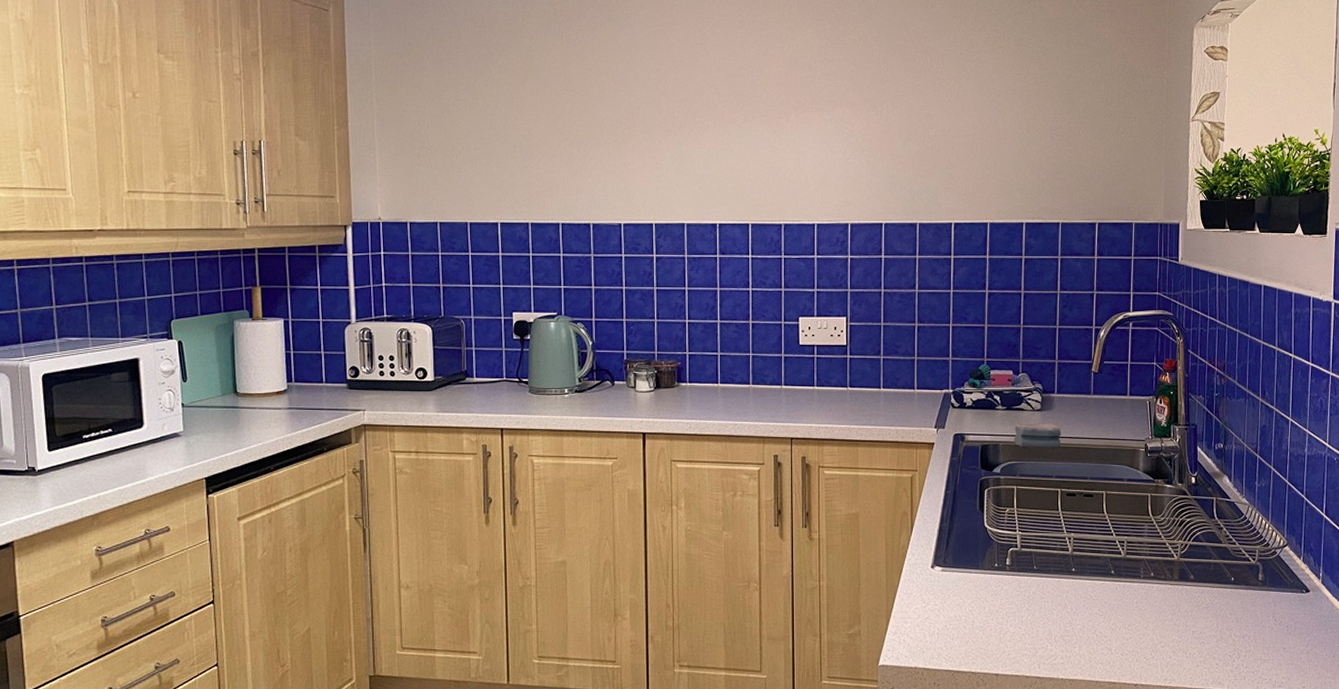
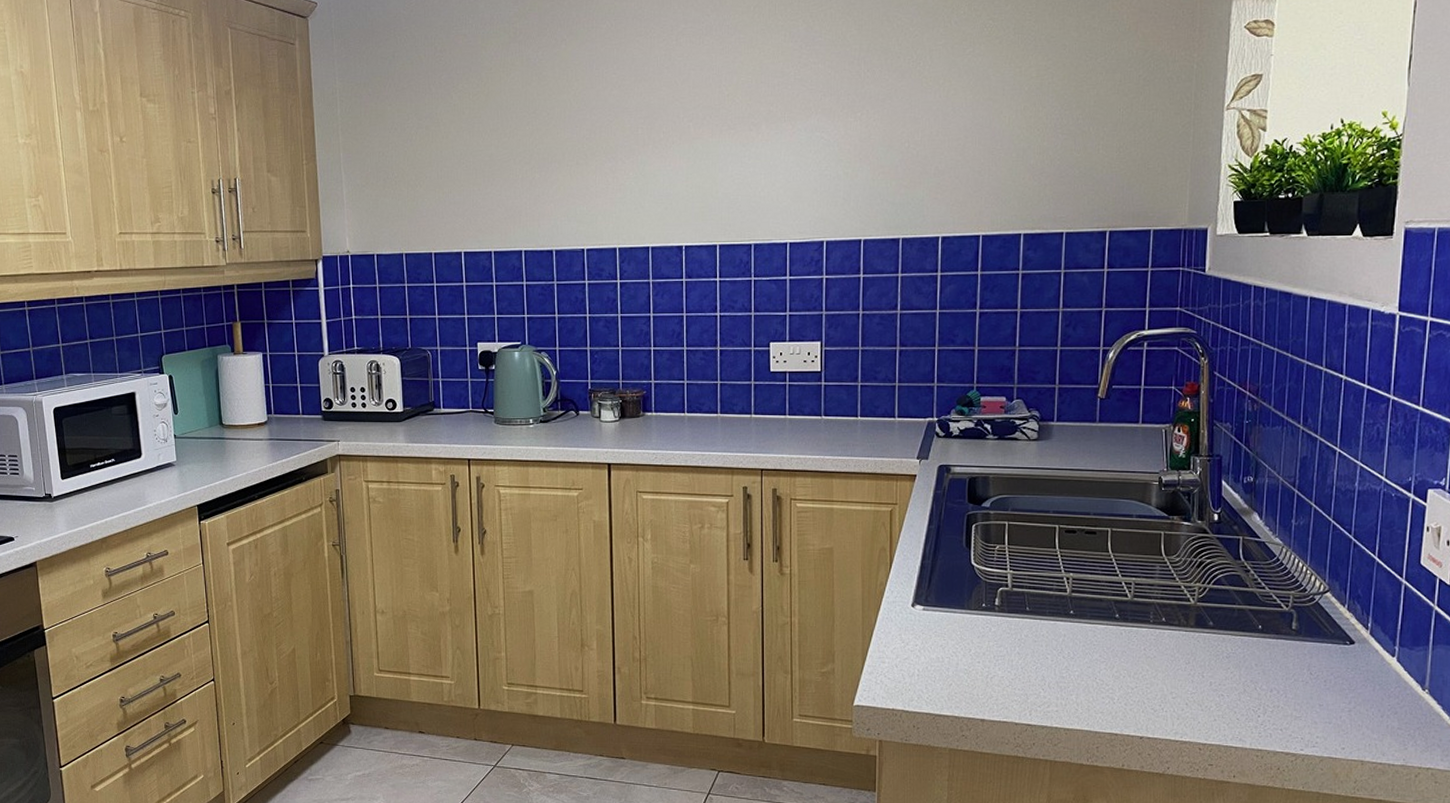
sponge: present [1014,423,1061,448] -> none [1006,454,1061,481]

